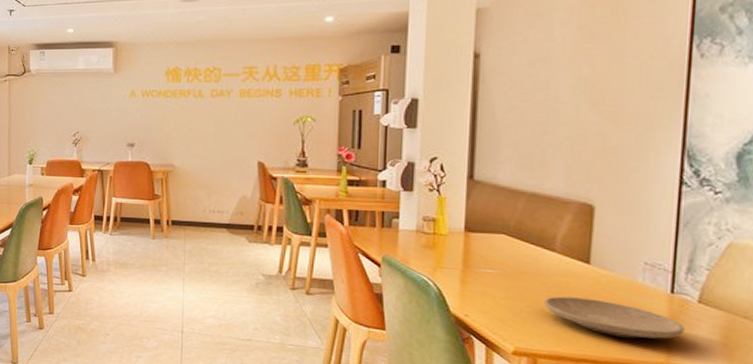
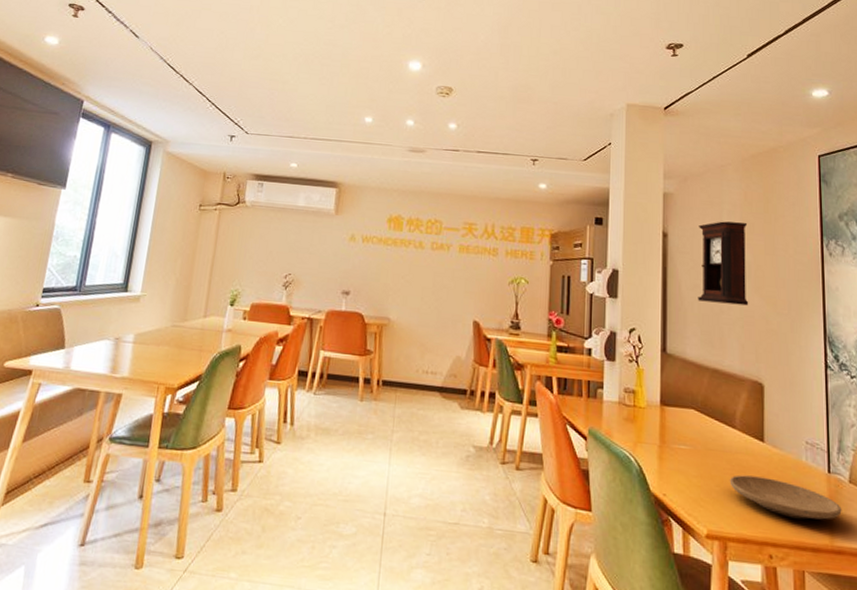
pendulum clock: none [515,31,587,124] -> present [697,221,749,306]

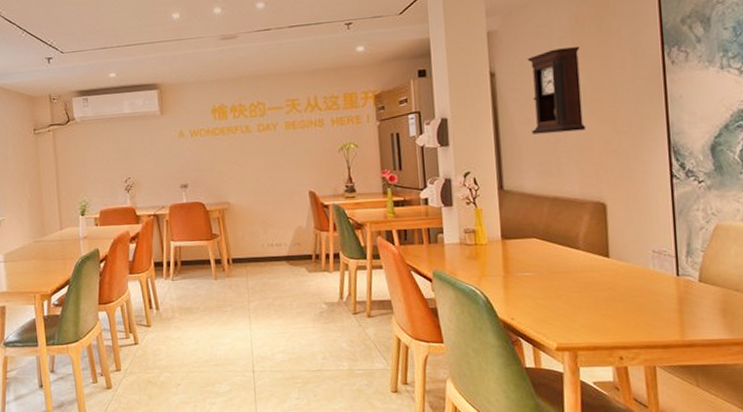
plate: present [729,475,842,520] -> none [576,289,692,322]

